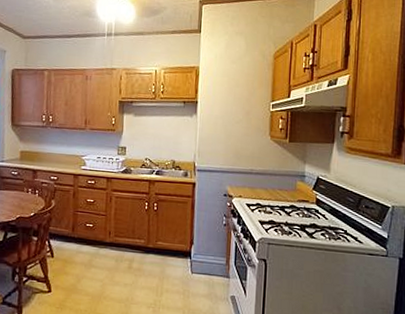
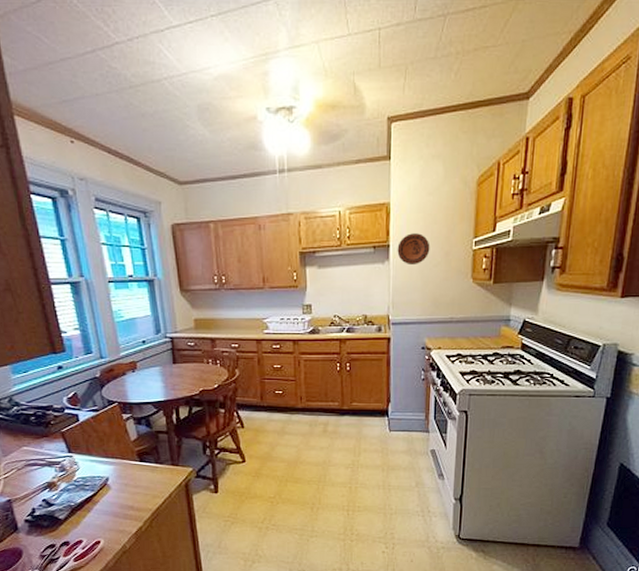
decorative plate: none [204,93,233,121] -> present [397,233,430,266]

